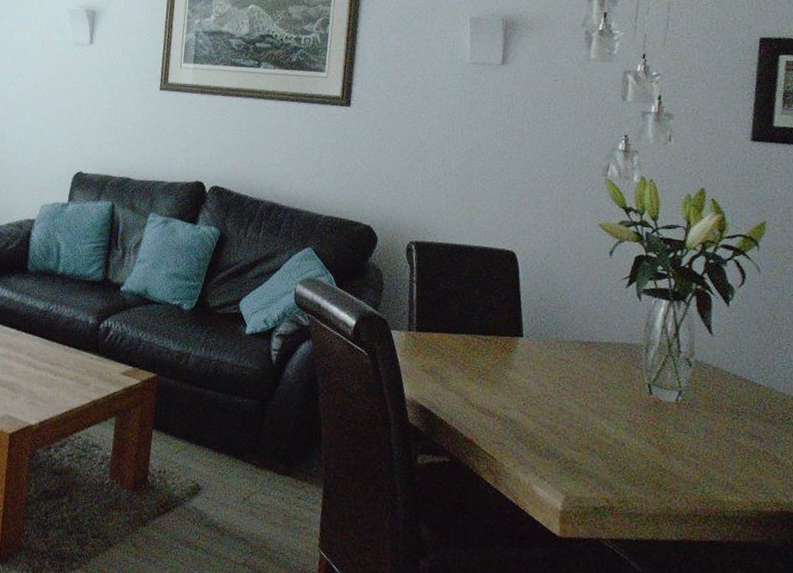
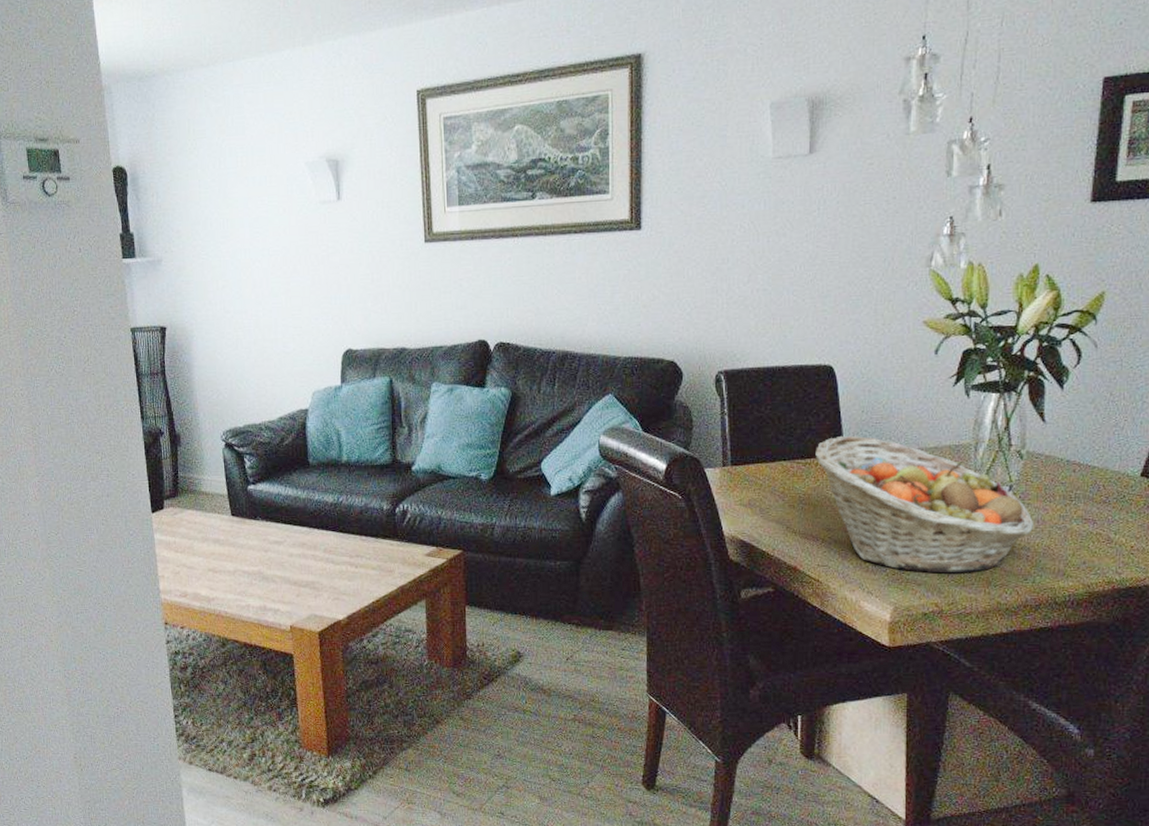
fruit basket: none [495,318,702,473] -> present [815,435,1033,574]

